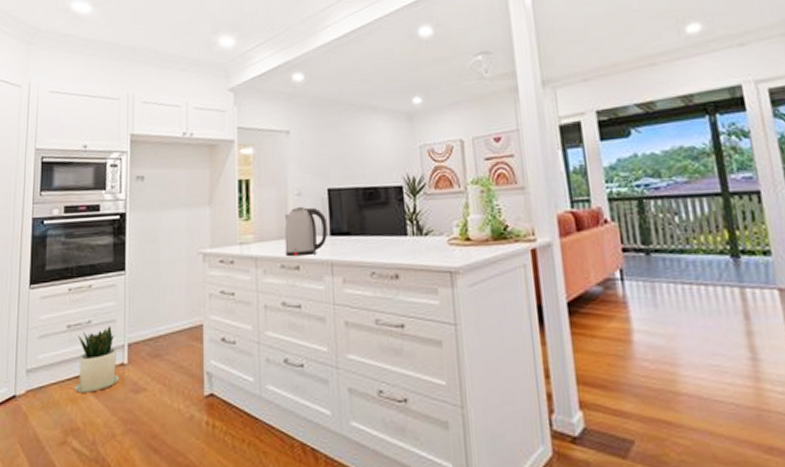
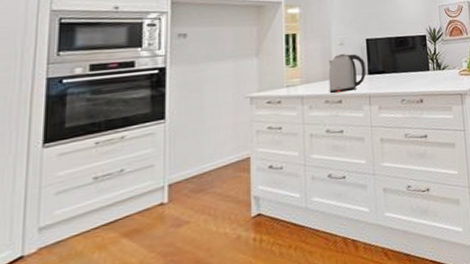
planter: present [74,326,120,393] -> none [103,171,159,239]

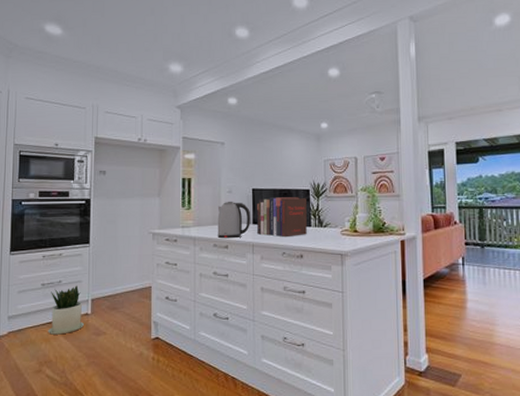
planter: none [103,171,159,239] -> present [48,285,85,335]
books: none [372,43,426,85] -> present [257,197,307,238]

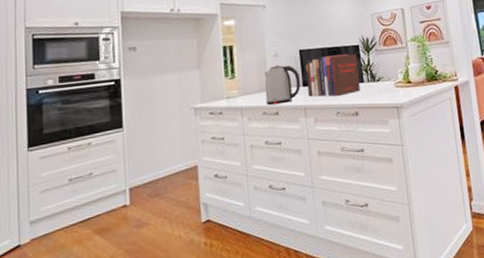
planter: present [48,285,85,335] -> none [79,175,123,235]

